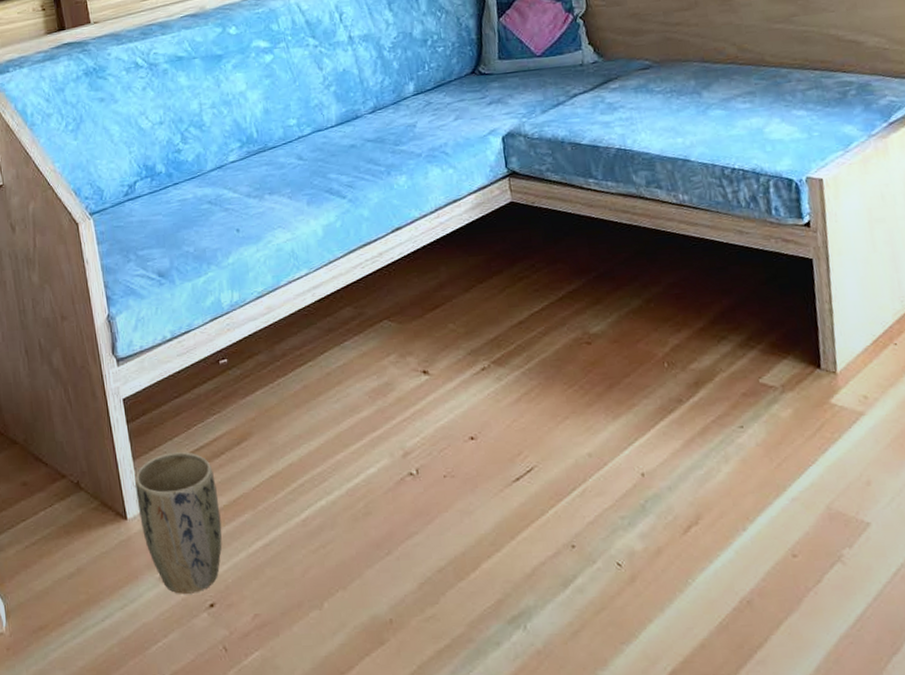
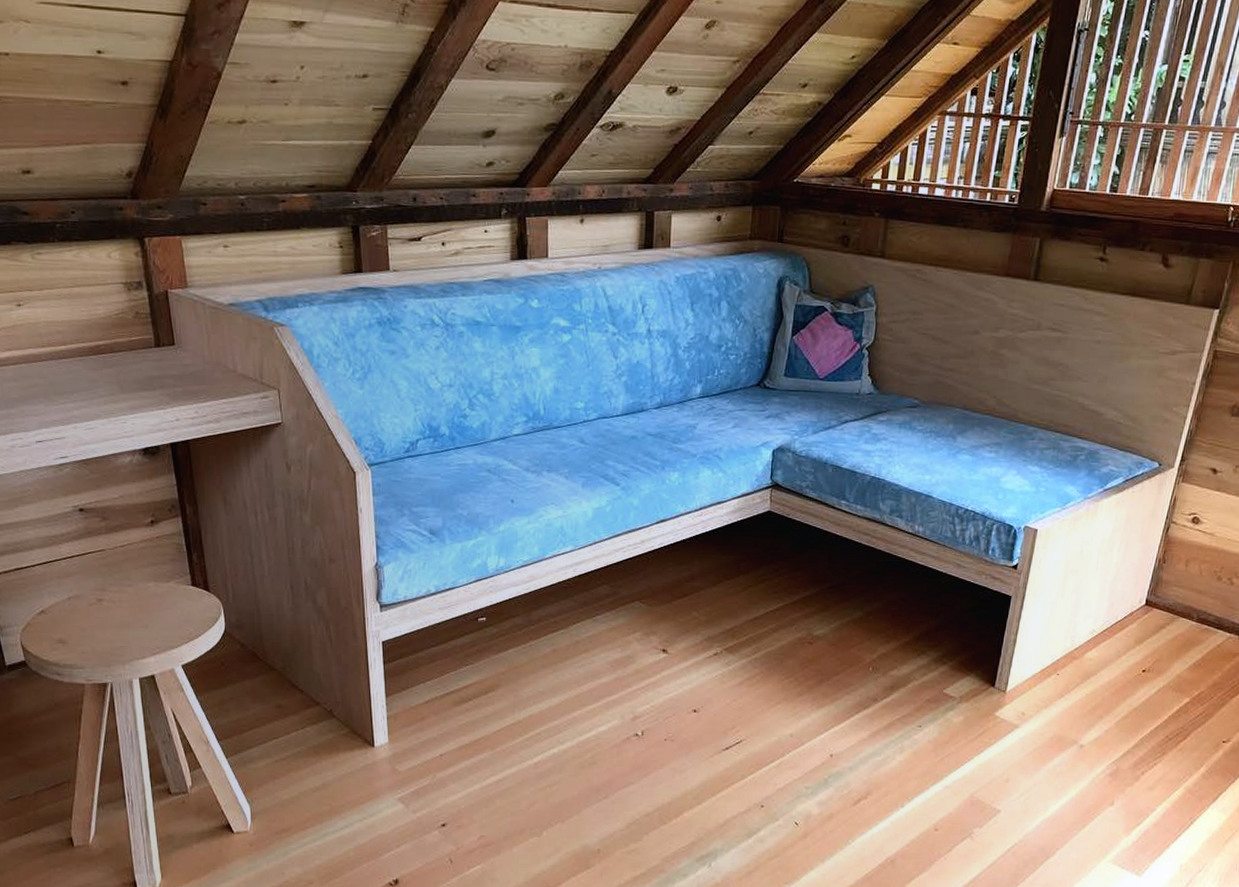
plant pot: present [135,452,222,594] -> none [385,694,462,814]

